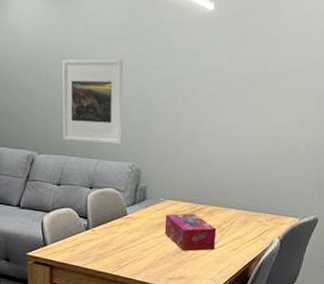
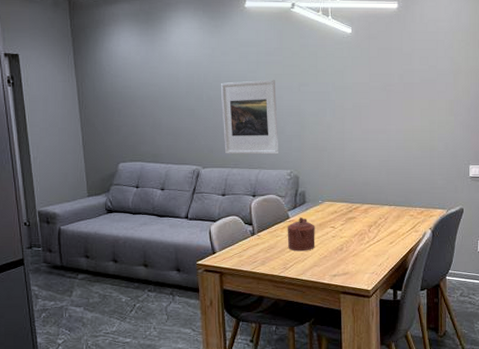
teapot: none [123,215,154,251] -> present [287,218,315,251]
tissue box: present [164,213,217,251] -> none [325,212,373,248]

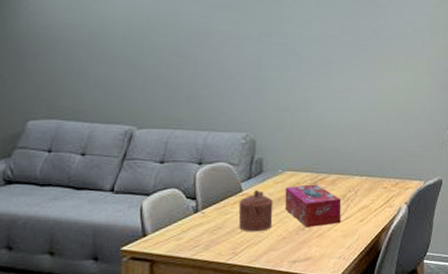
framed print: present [220,79,278,155] -> none [166,26,234,114]
tissue box: none [325,212,373,248] -> present [285,184,341,228]

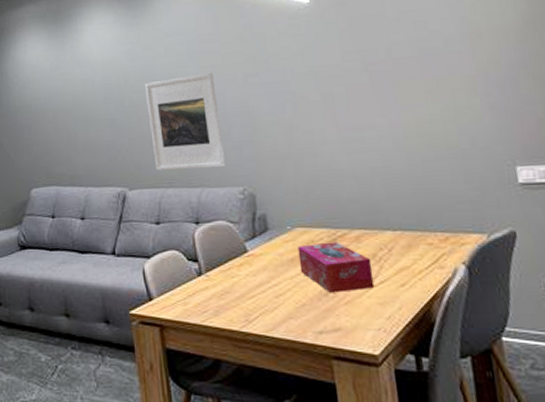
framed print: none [166,26,234,114] -> present [144,72,225,171]
teapot: present [238,190,273,232] -> none [245,250,288,298]

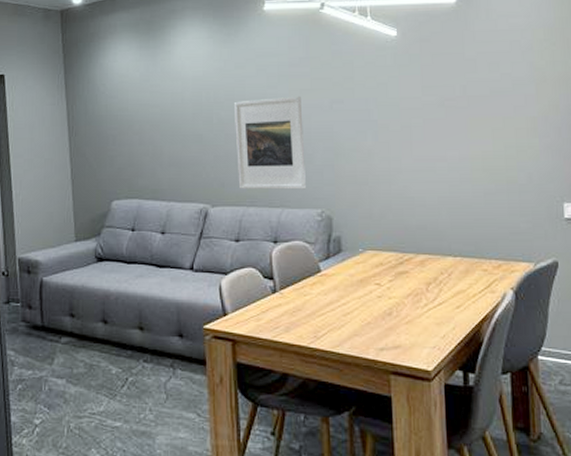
tissue box: present [297,241,375,293] -> none [367,265,434,313]

